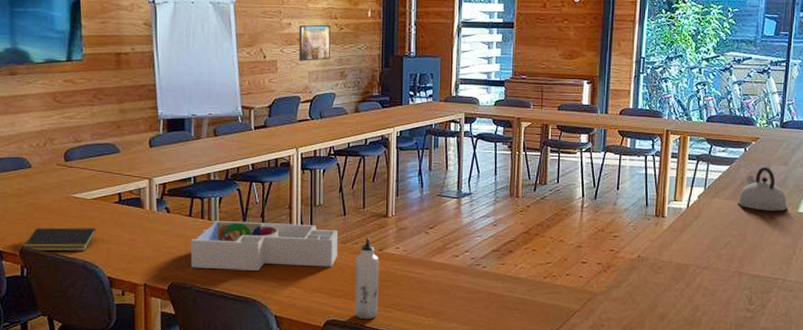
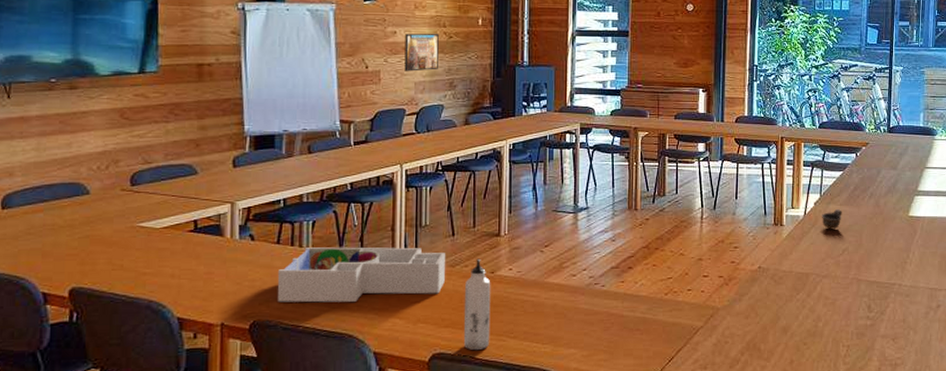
notepad: present [22,227,96,252] -> none [73,261,165,292]
cup: none [705,203,727,223] -> present [822,209,842,230]
kettle: present [738,166,788,211] -> none [852,171,899,216]

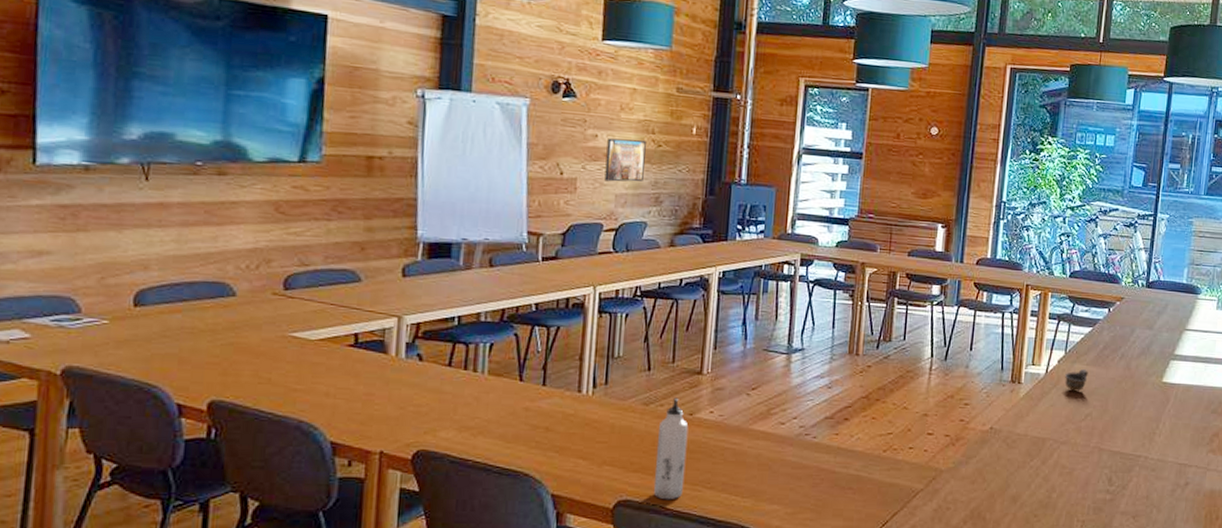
desk organizer: present [277,247,445,303] -> none [446,373,639,437]

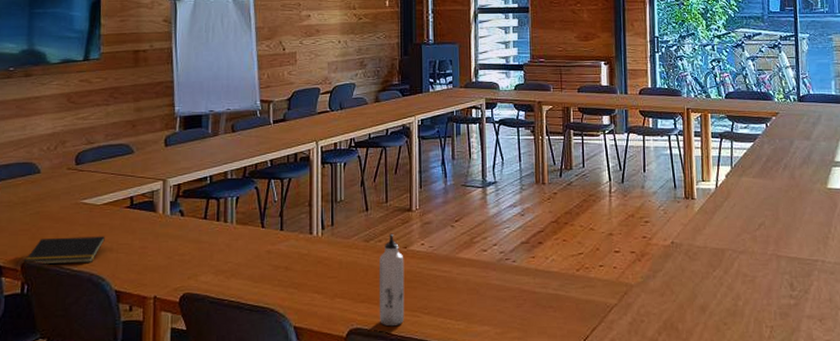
notepad: none [212,375,320,408] -> present [24,236,105,265]
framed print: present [604,138,646,182] -> none [318,16,349,52]
cup: present [1065,369,1088,392] -> none [734,182,756,203]

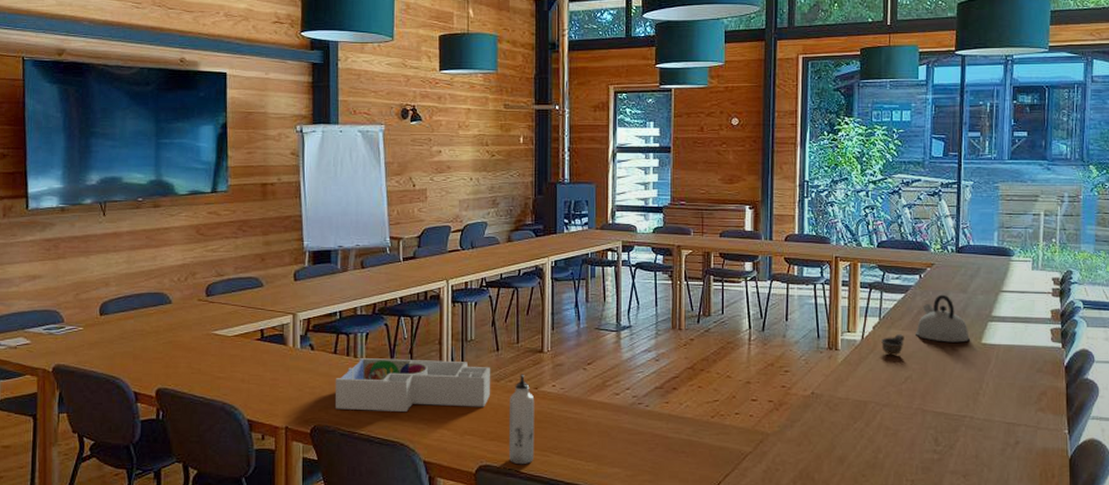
notepad: present [24,236,105,265] -> none [159,366,236,393]
desk organizer: none [204,222,360,277] -> present [335,358,490,412]
cup: none [734,182,756,203] -> present [881,334,904,356]
kettle: none [766,142,816,188] -> present [916,294,970,343]

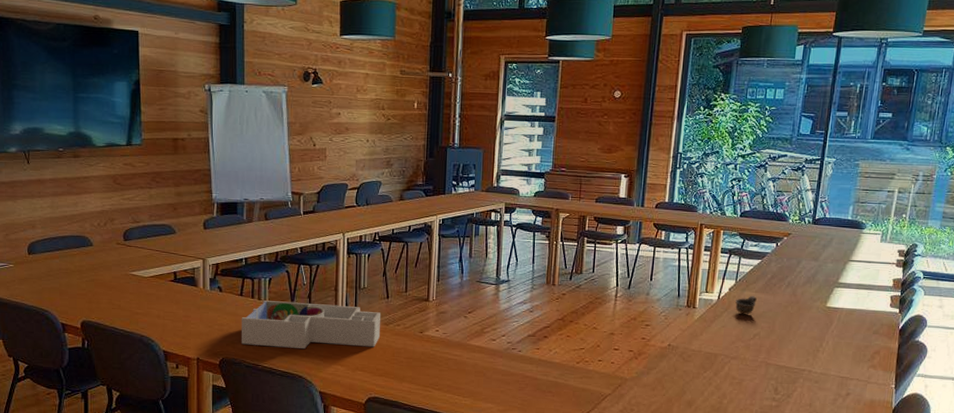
water bottle: present [508,374,535,465] -> none [395,319,420,398]
kettle: present [916,294,970,343] -> none [767,261,816,305]

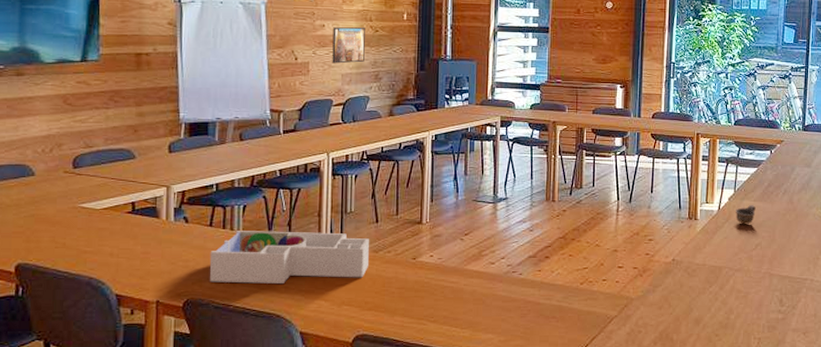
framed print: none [347,115,378,150] -> present [332,27,365,64]

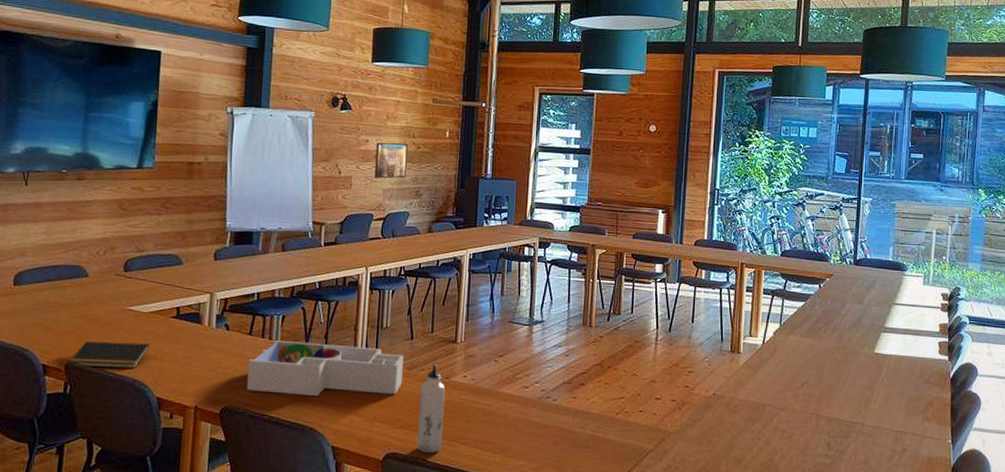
notepad: none [19,241,105,268] -> present [68,341,150,368]
water bottle: none [385,245,413,333] -> present [416,363,446,454]
cup: present [736,205,756,225] -> none [781,341,803,362]

